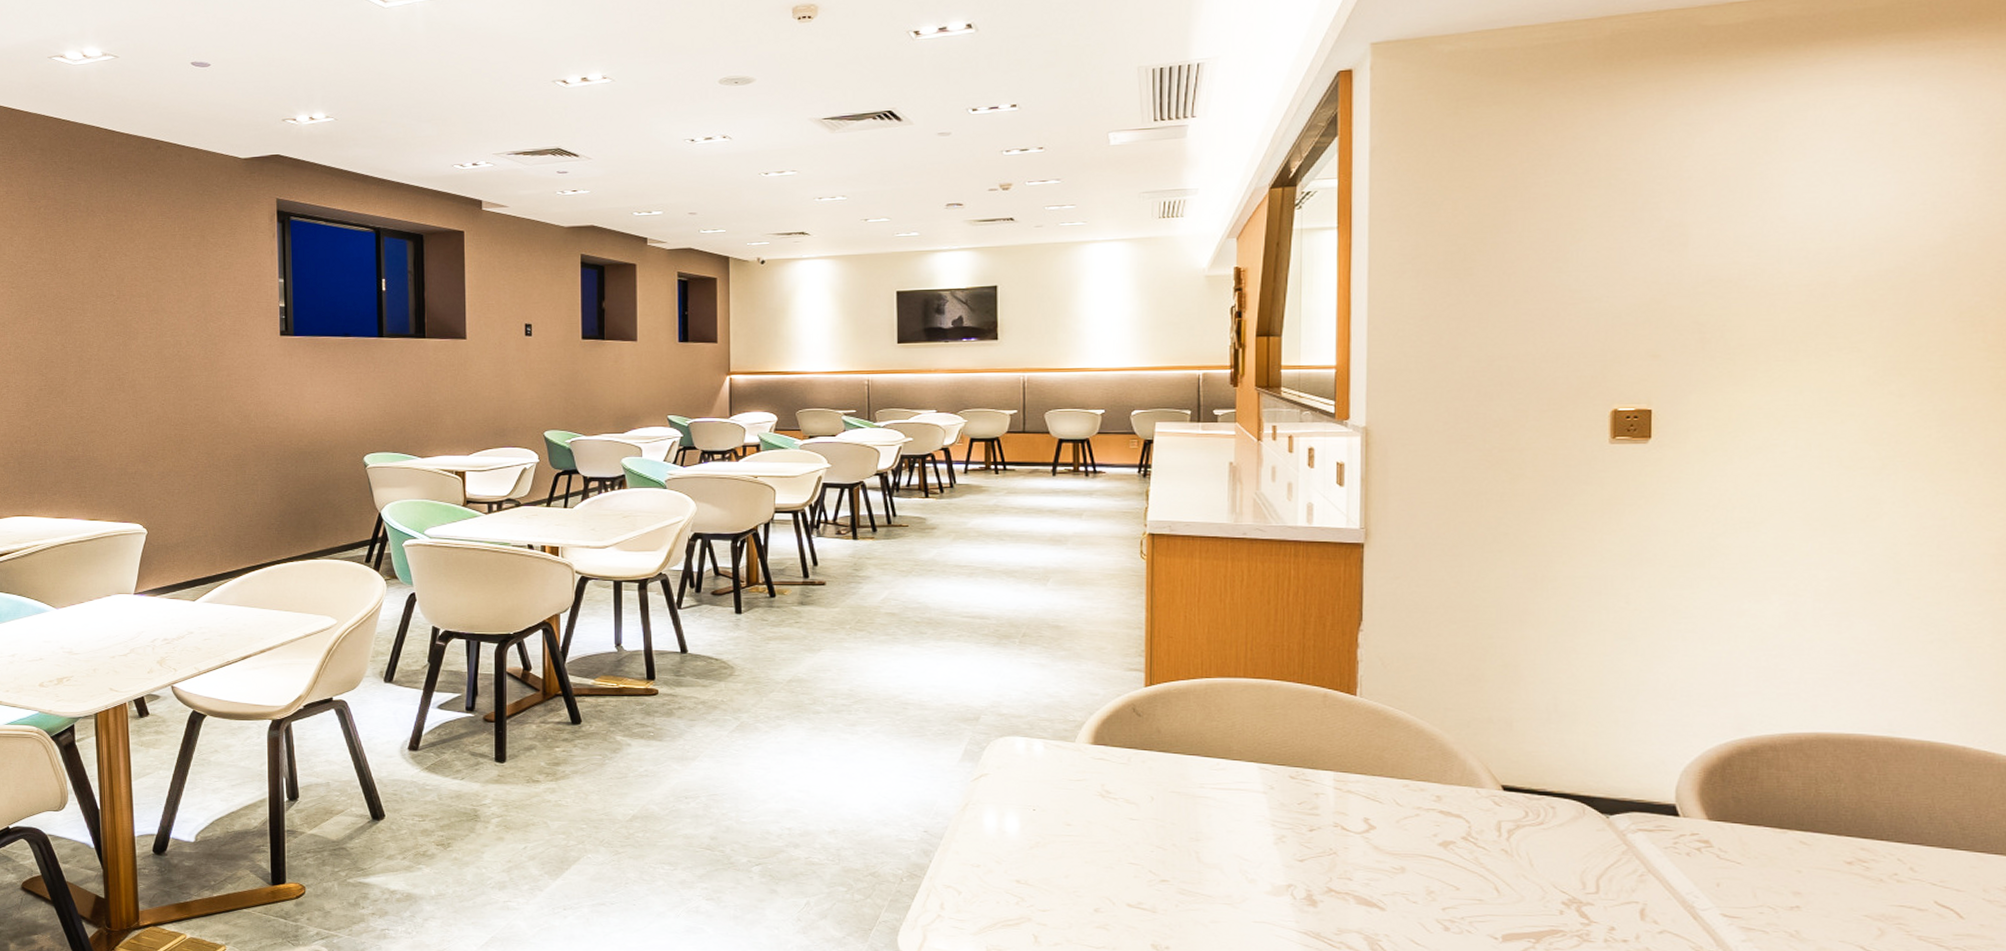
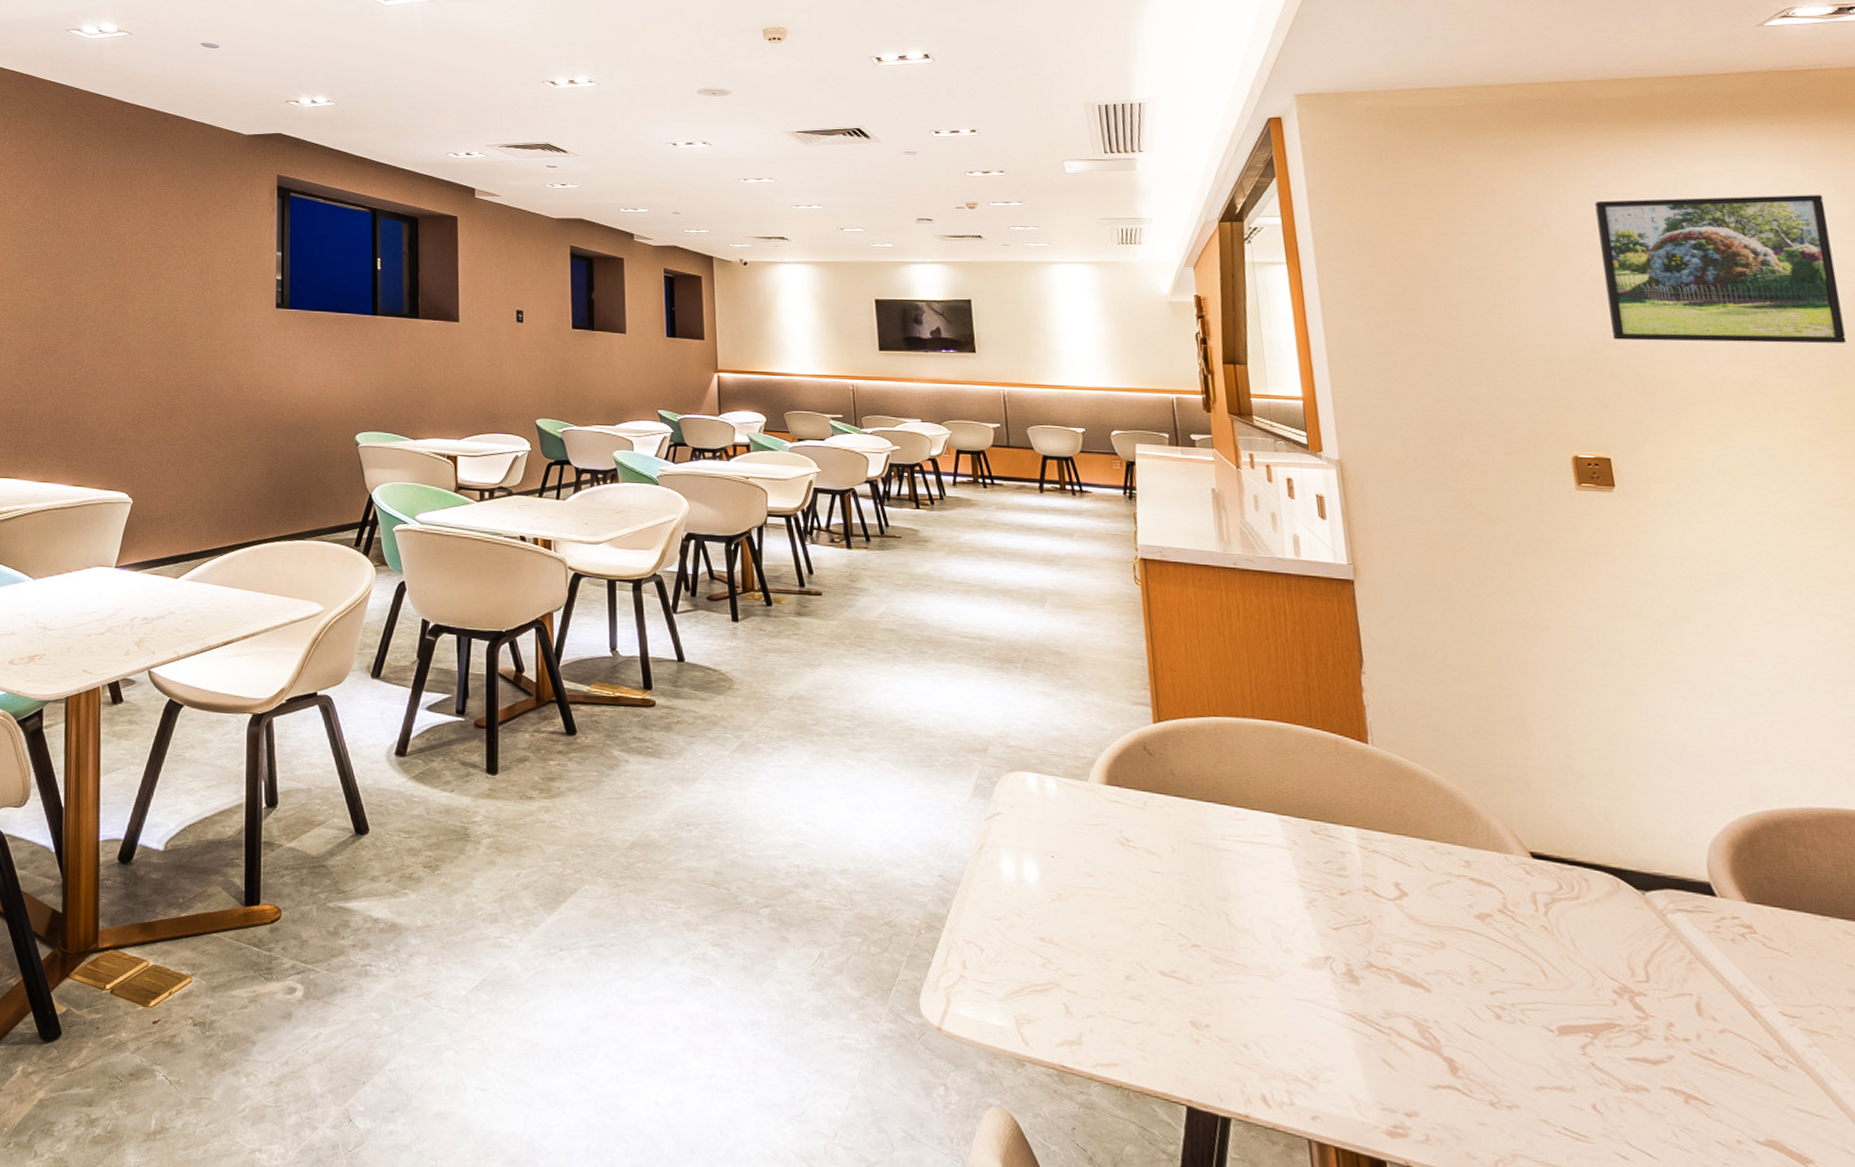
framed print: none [1677,118,1941,288] -> present [1594,195,1847,344]

